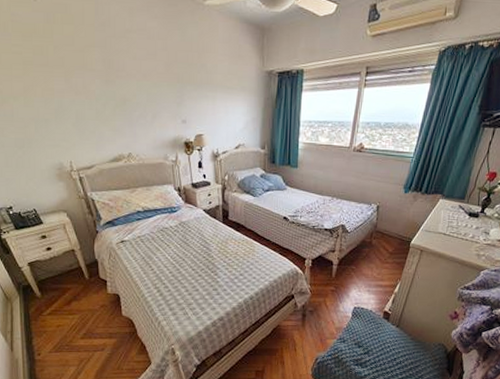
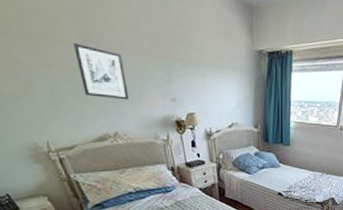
wall art: none [99,72,144,123] -> present [74,43,130,100]

